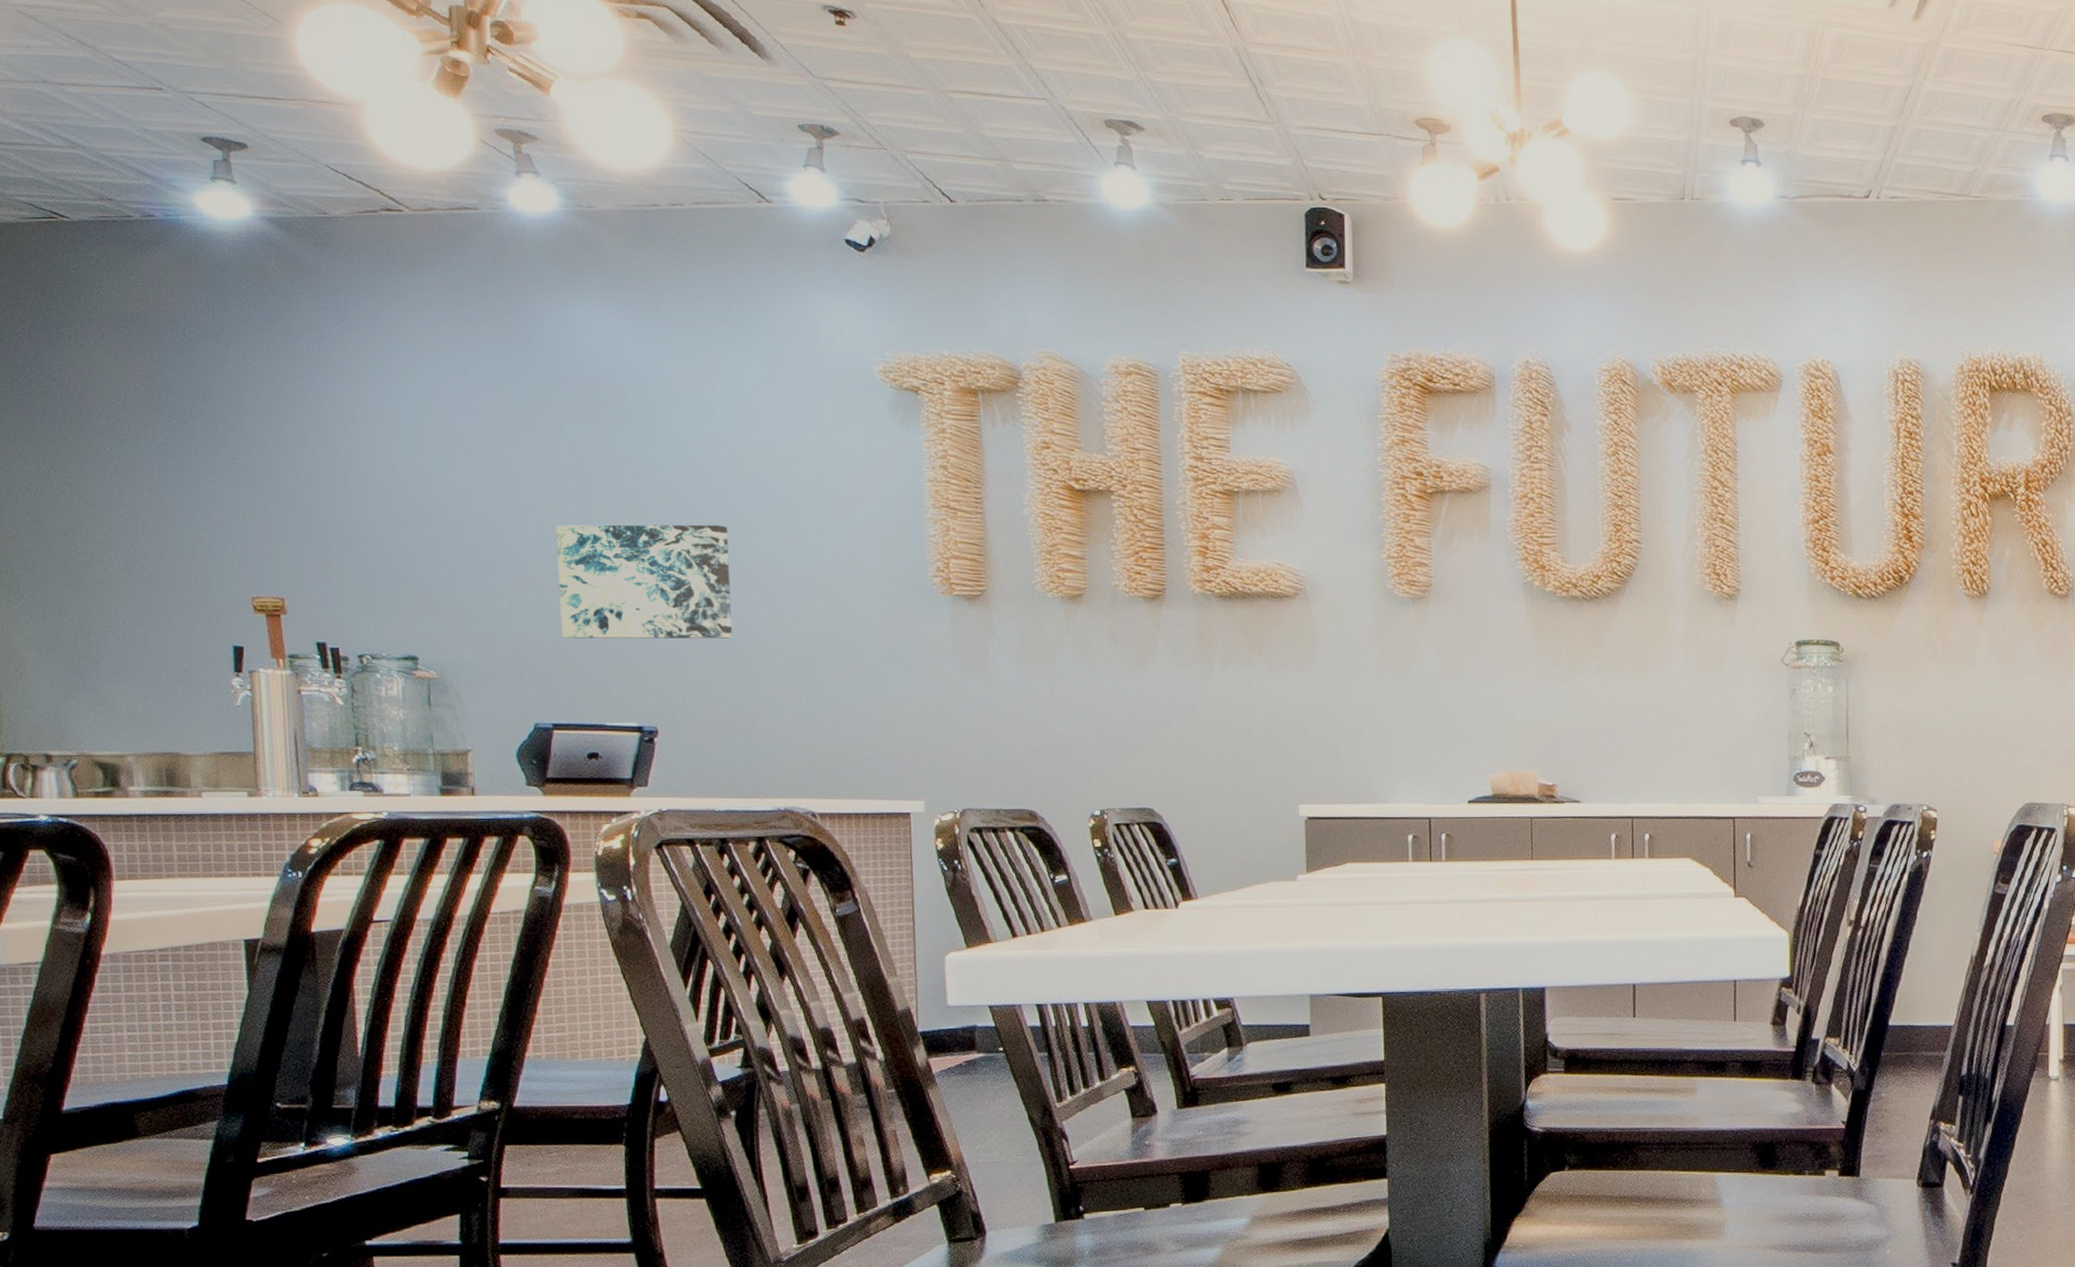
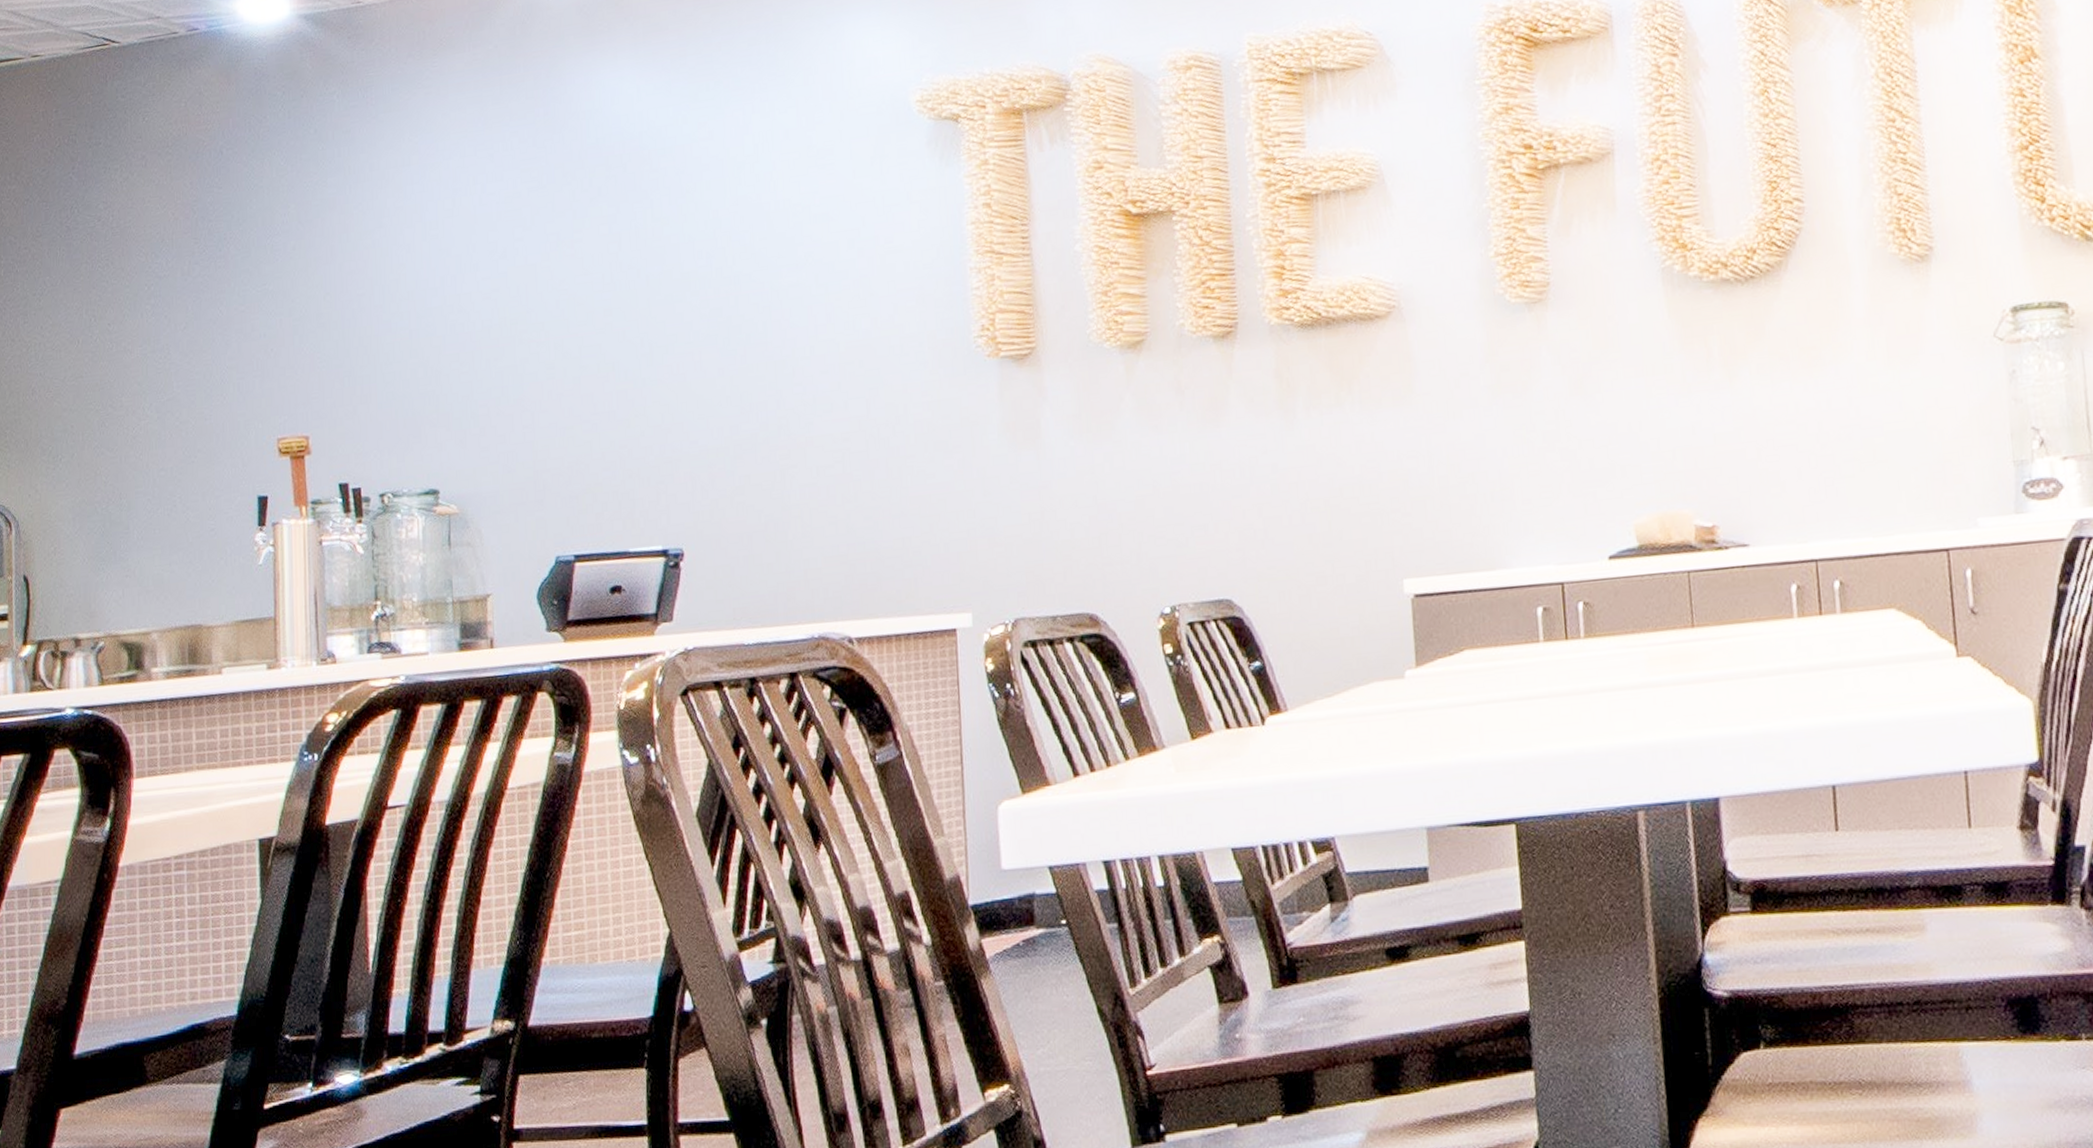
wall art: present [556,524,732,639] -> none [580,302,762,453]

